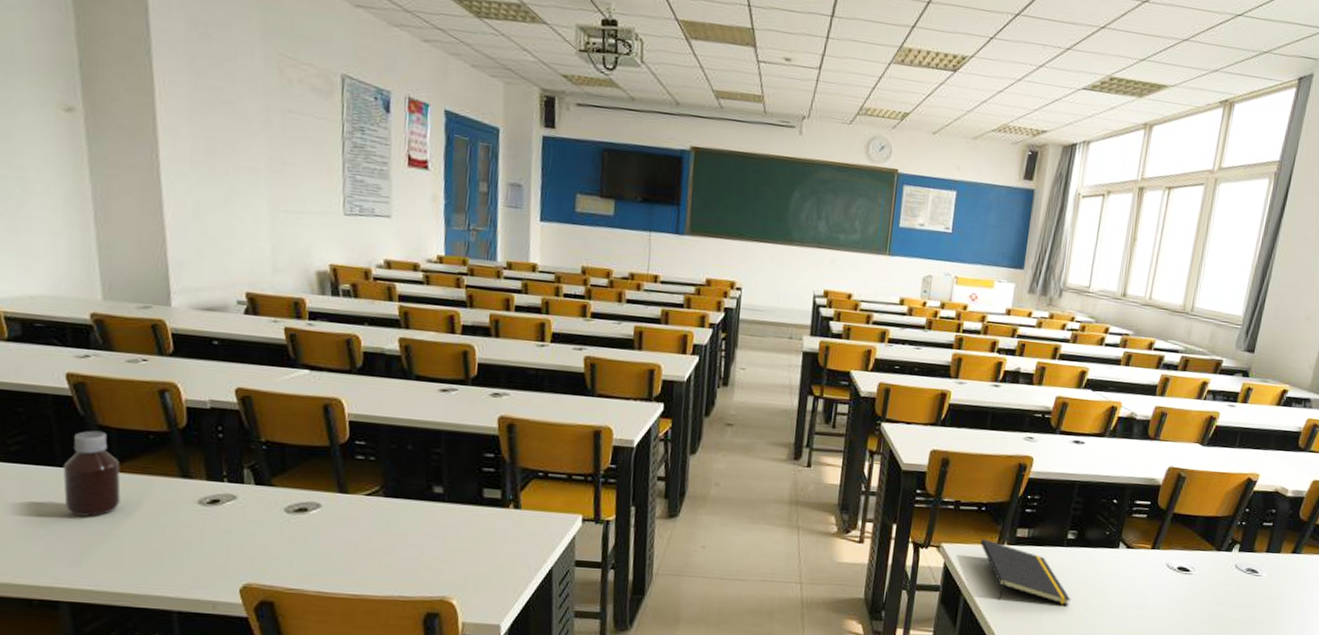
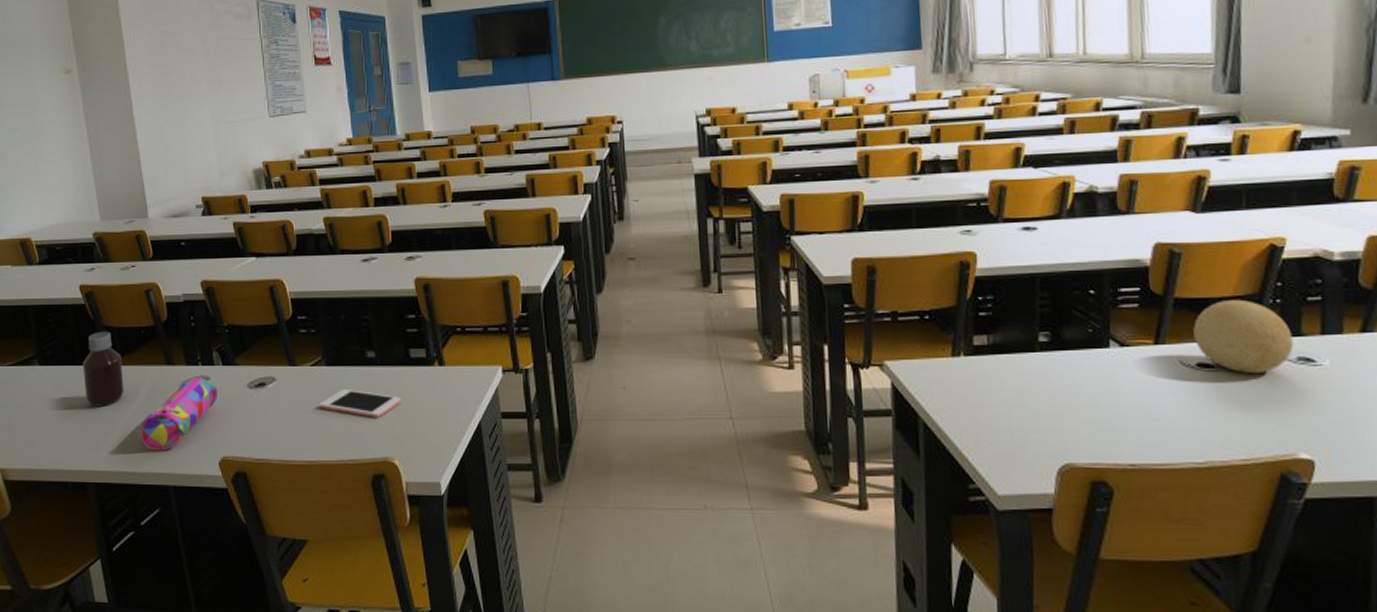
pencil case: none [138,494,247,573] -> present [140,377,218,451]
cell phone: none [371,523,467,555] -> present [319,390,401,417]
notepad: present [981,539,1071,605] -> none [931,352,1059,421]
decorative ball: none [1180,518,1248,579] -> present [1193,299,1293,373]

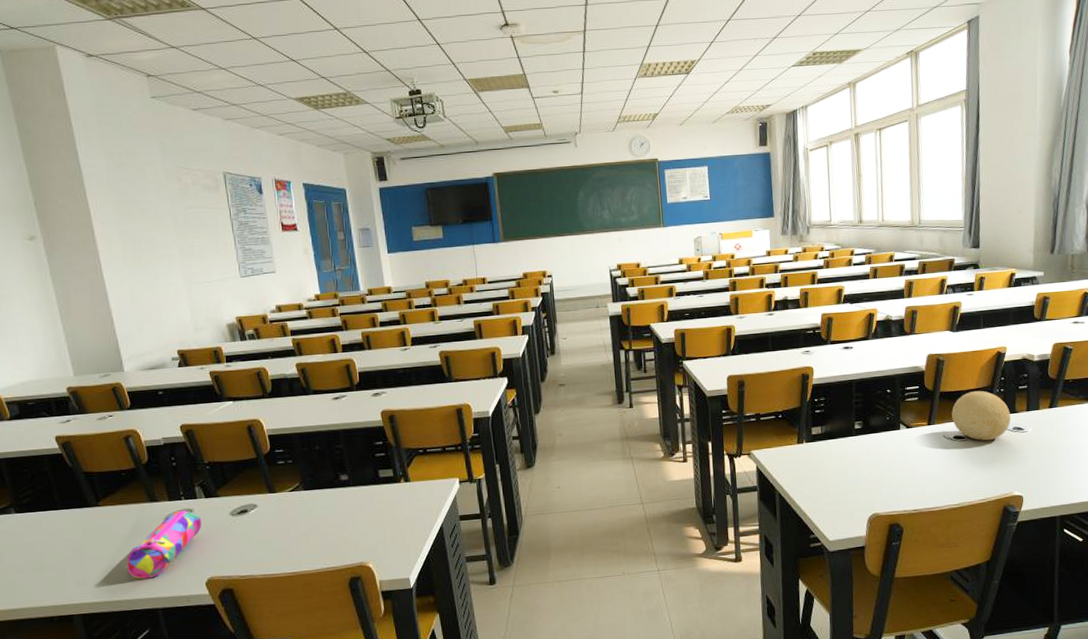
bottle: present [82,331,124,406] -> none [62,476,107,546]
cell phone: present [319,390,401,417] -> none [299,508,372,530]

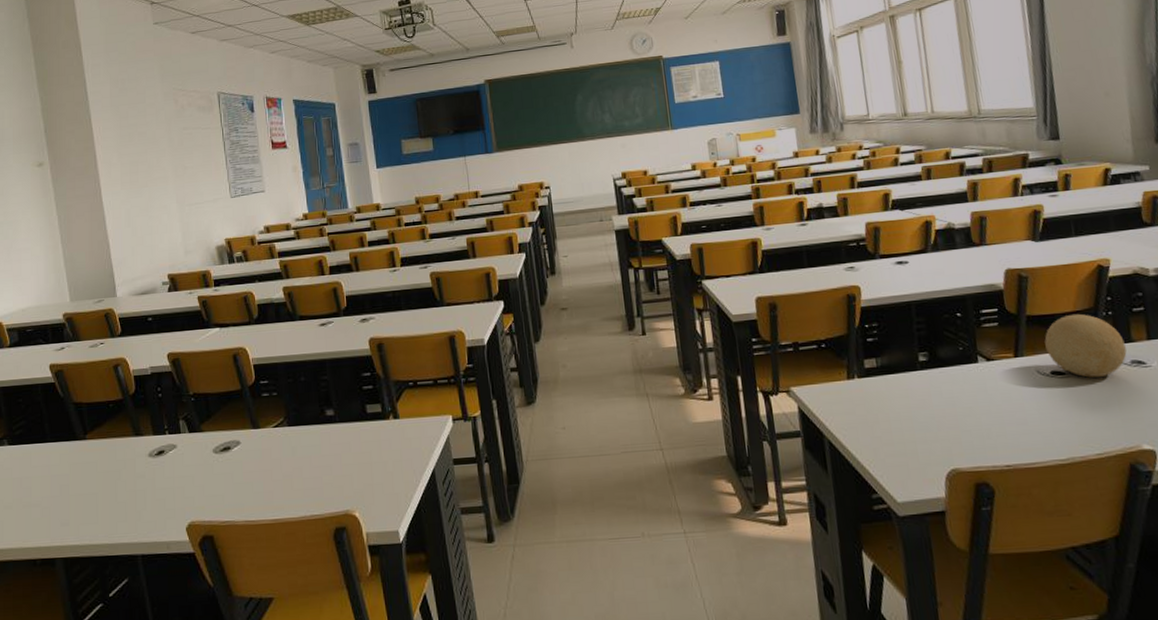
pencil case: present [126,510,202,579] -> none [109,445,185,521]

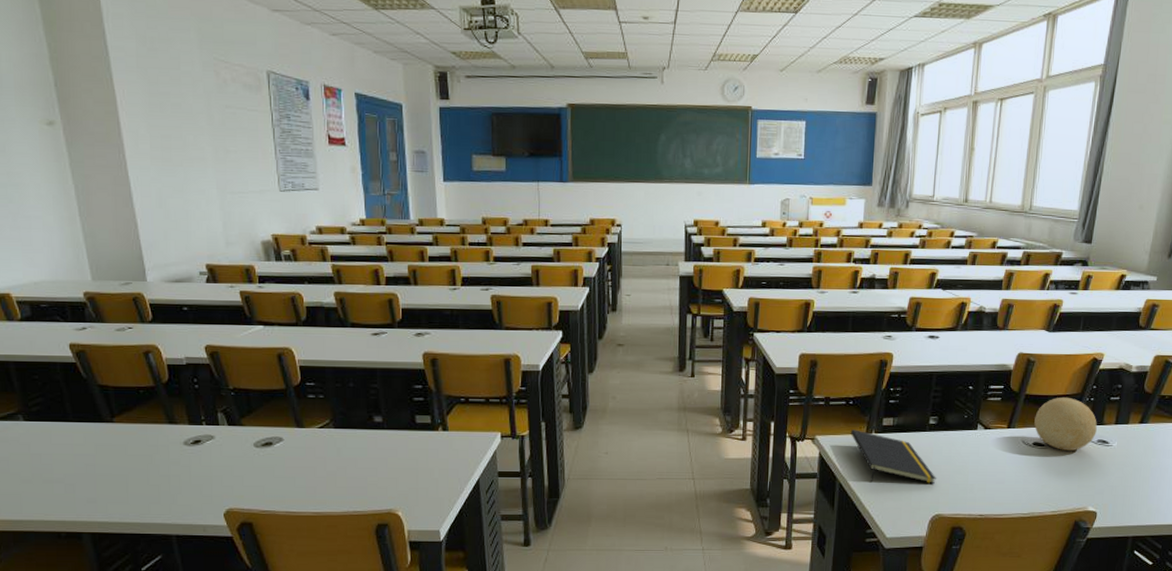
notepad: none [829,376,942,437] -> present [851,429,936,483]

